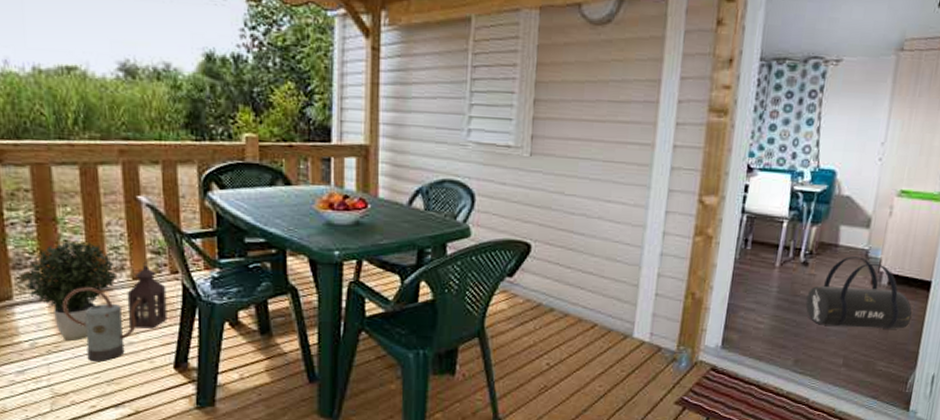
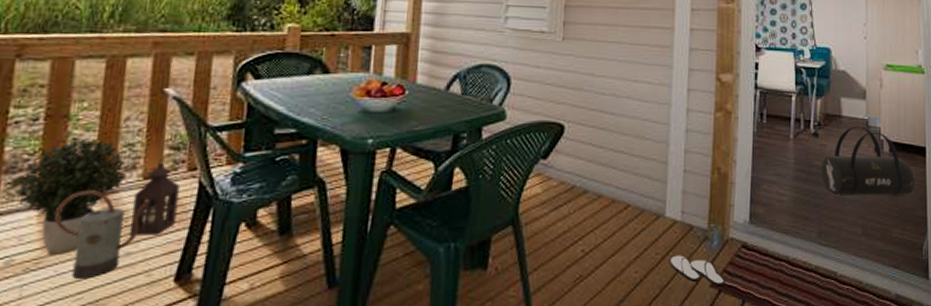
slippers: none [634,373,691,403] -> present [669,255,725,285]

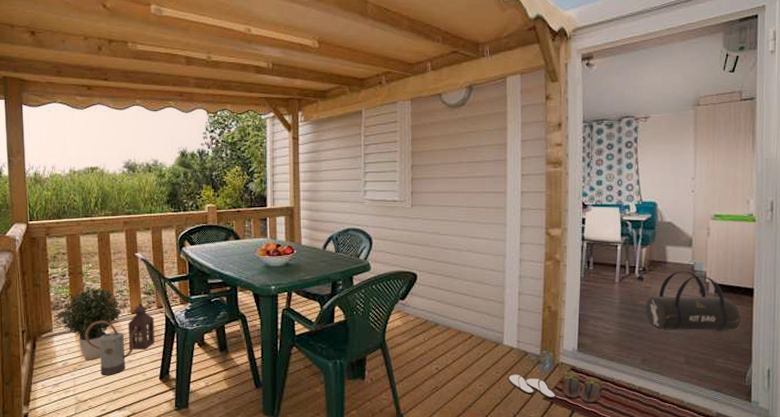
sandal: none [730,249,777,290] -> present [561,371,603,404]

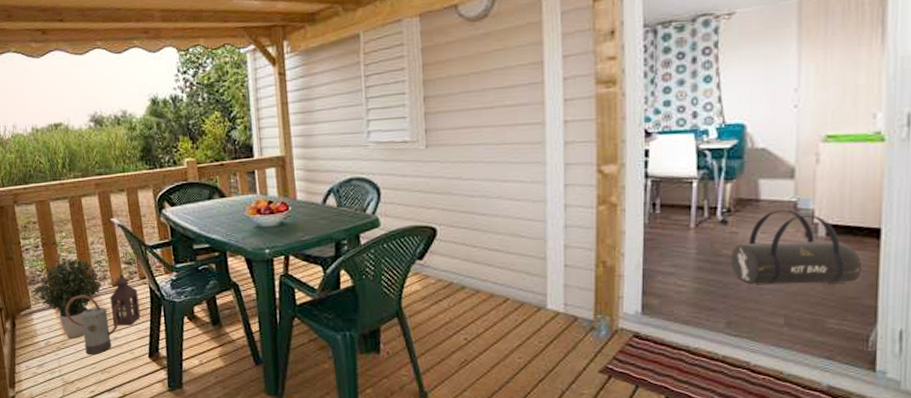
slippers: present [508,374,556,398] -> none [554,343,616,371]
sandal: present [561,371,603,404] -> none [621,338,675,377]

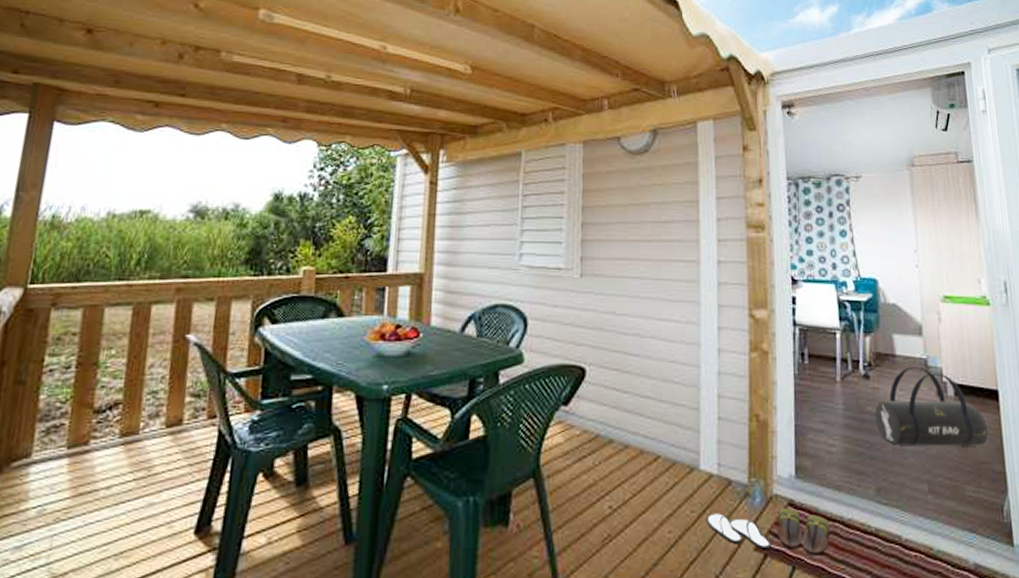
potted plant: present [35,259,101,339] -> none [45,387,150,504]
watering can: present [64,295,122,354] -> none [82,439,173,529]
lantern: present [109,271,141,326] -> none [152,406,201,485]
slippers: none [554,343,616,371] -> present [707,513,771,549]
sandal: none [621,338,675,377] -> present [777,507,831,556]

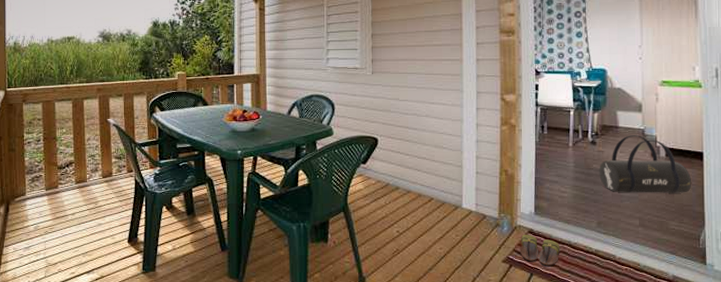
slippers: present [707,513,771,549] -> none [468,237,515,261]

